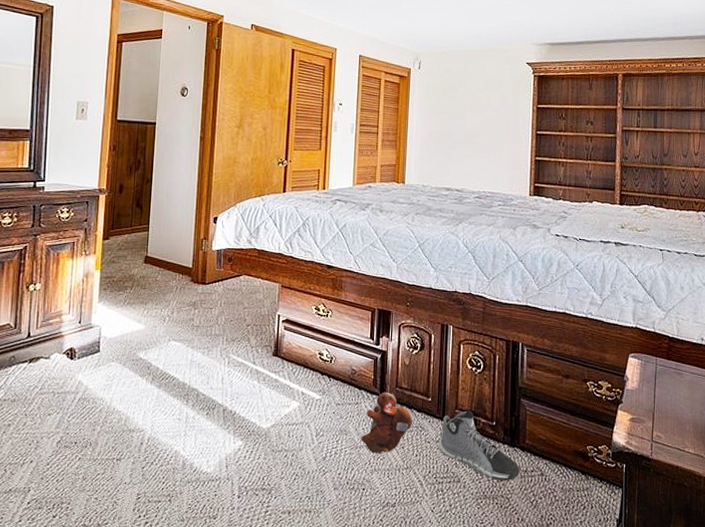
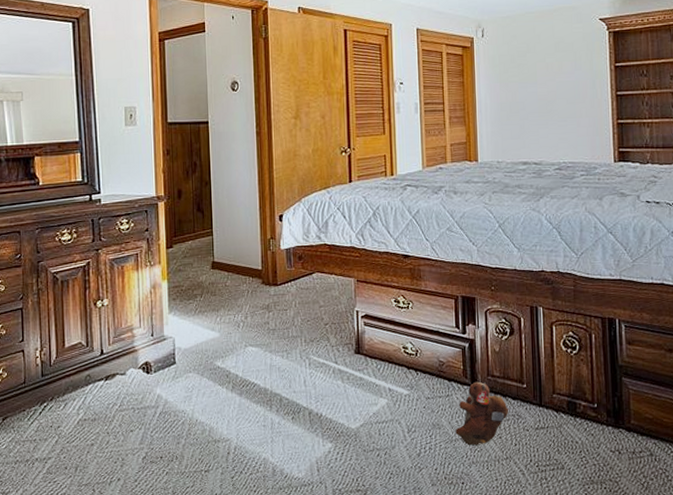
sneaker: present [438,410,520,481] -> none [537,394,627,465]

